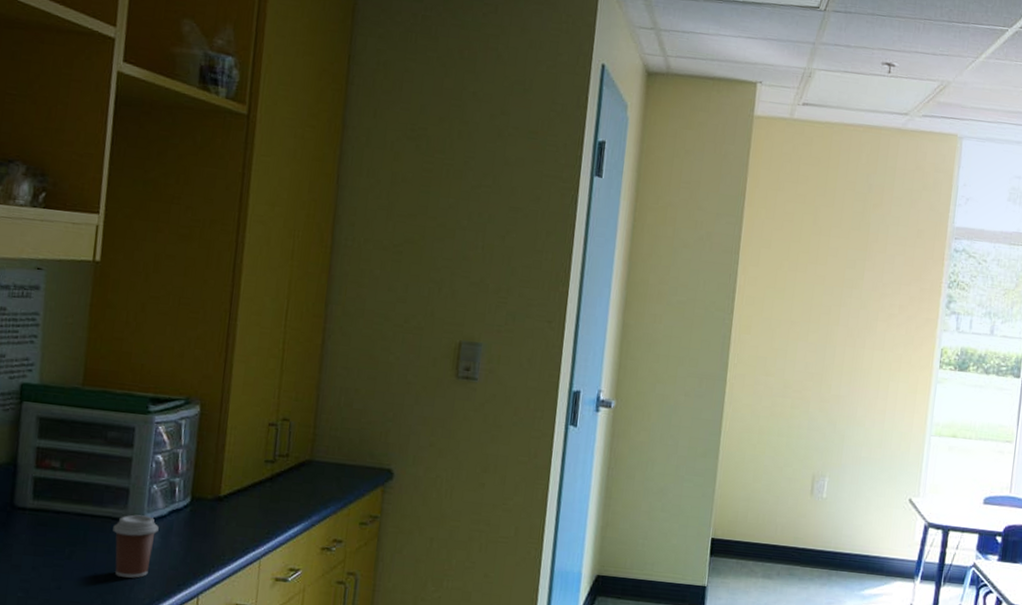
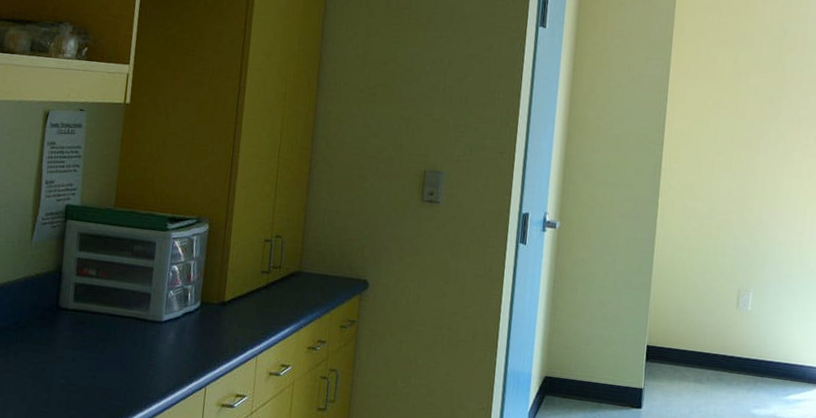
coffee cup: present [113,514,159,578] -> none [137,316,174,370]

